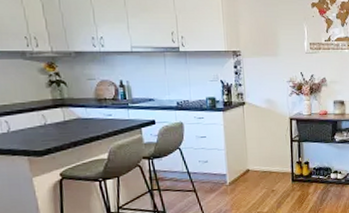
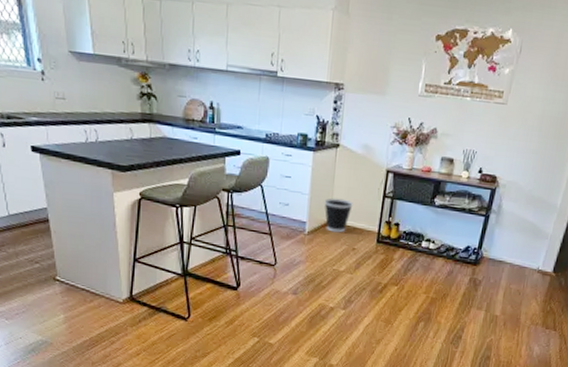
wastebasket: none [239,148,266,179] -> present [324,198,353,233]

